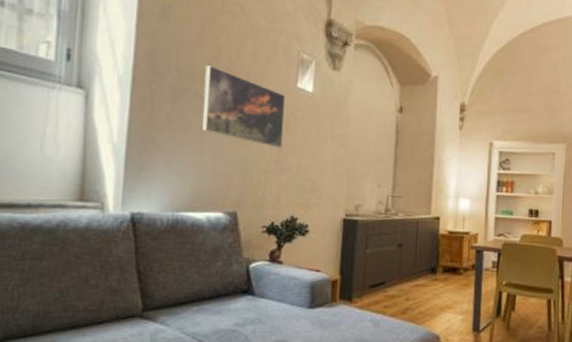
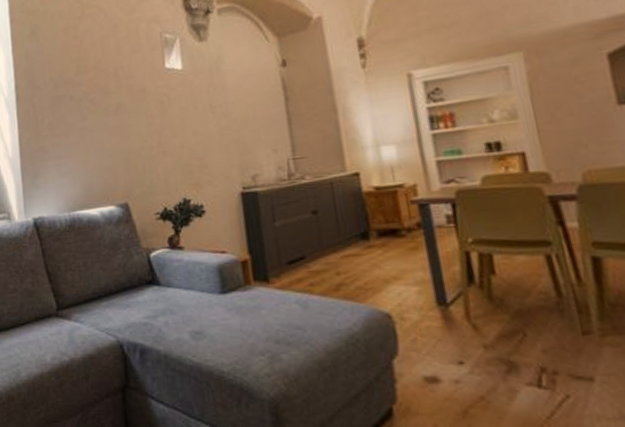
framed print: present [201,65,286,149] -> none [76,68,162,133]

